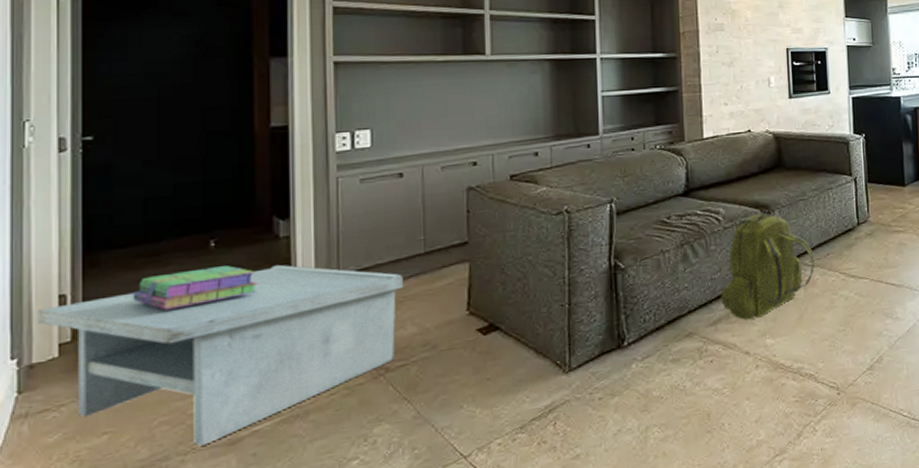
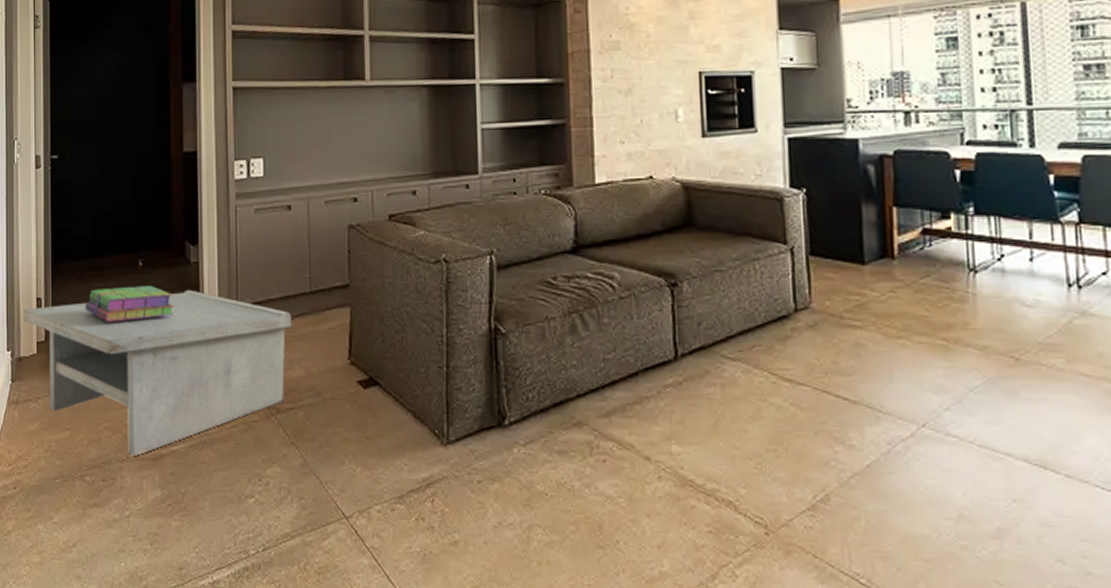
backpack: present [720,212,815,321] -> none [615,282,736,418]

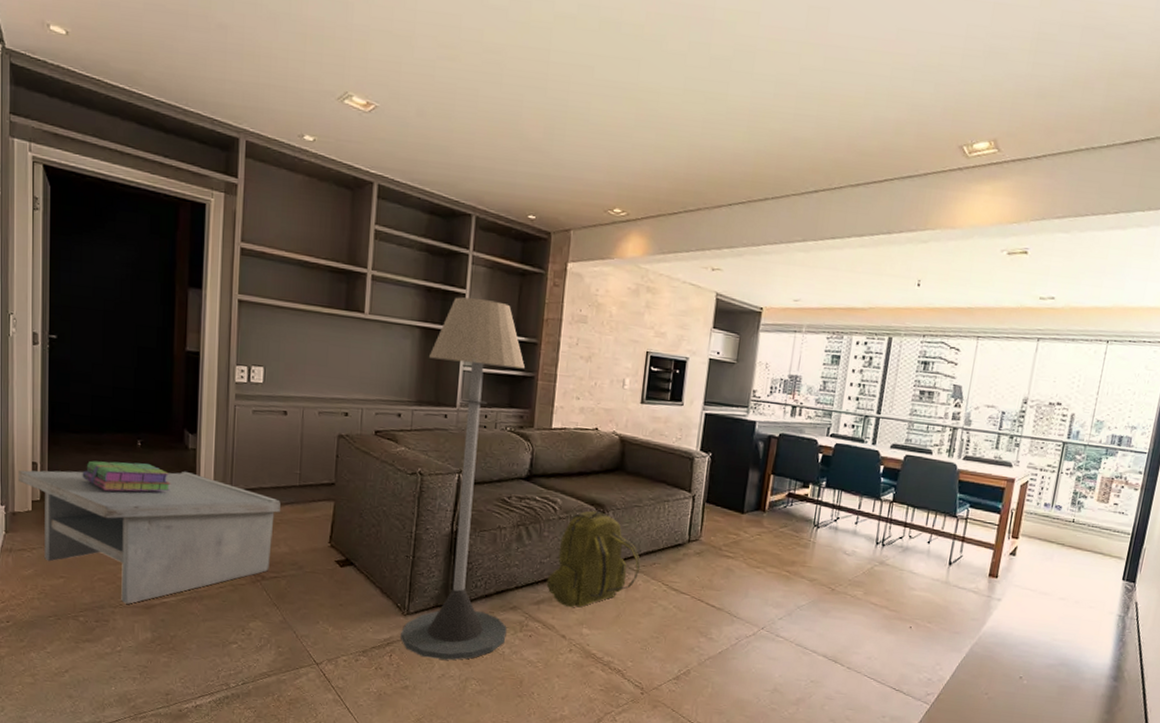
floor lamp: none [441,41,573,502] -> present [401,297,525,660]
backpack: none [615,282,736,418] -> present [546,510,641,608]

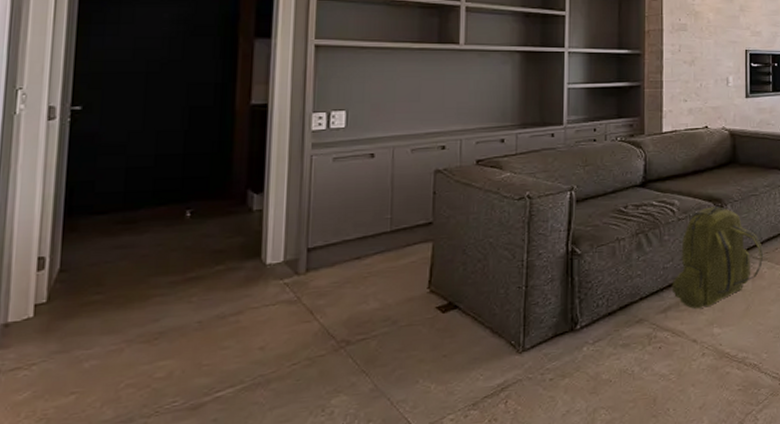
coffee table: present [17,470,281,604] -> none [15,236,368,409]
stack of books: present [82,460,171,492] -> none [108,236,229,276]
floor lamp: present [401,297,525,660] -> none [517,19,634,396]

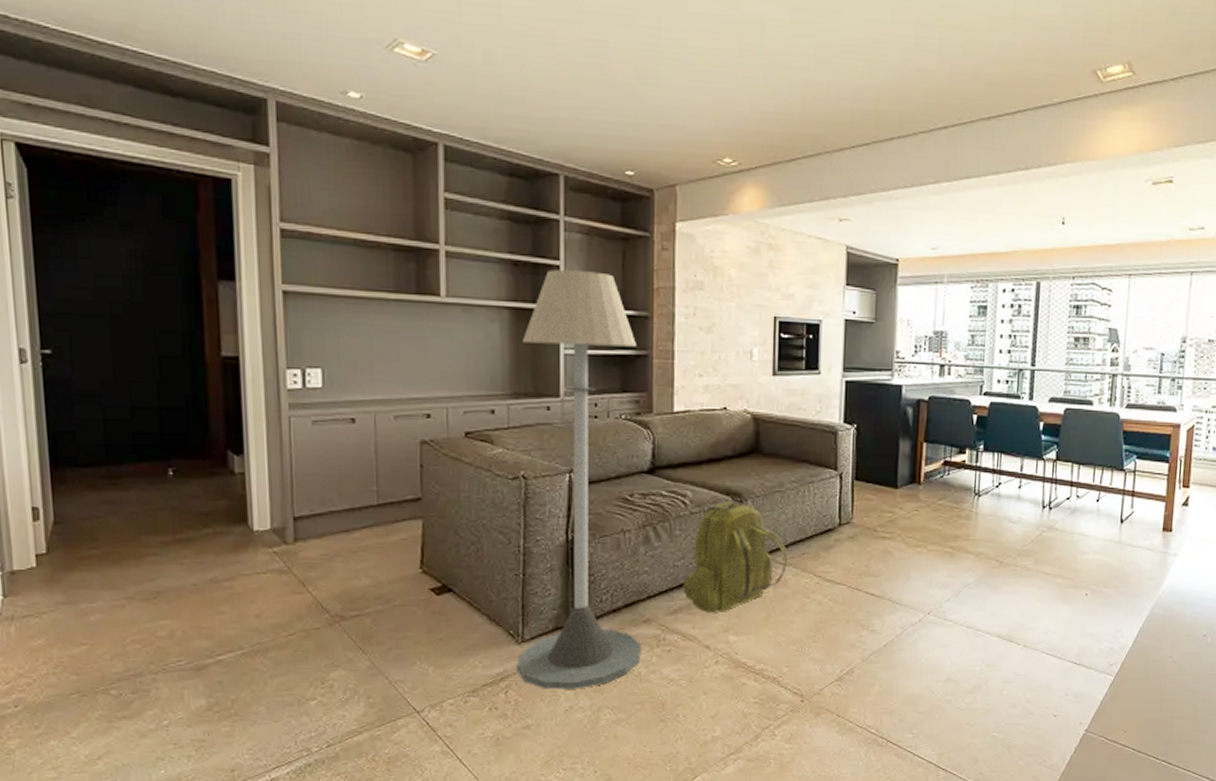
floor lamp: none [517,19,634,396] -> present [516,270,641,690]

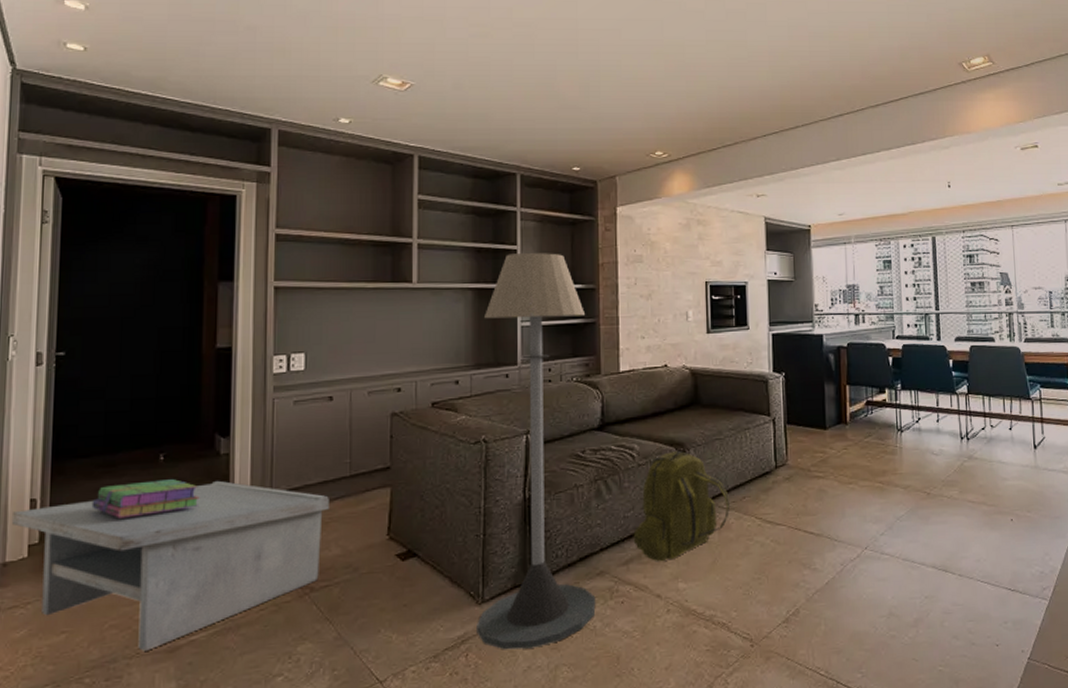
coffee table: none [13,500,356,667] -> present [11,480,329,651]
stack of books: none [99,496,216,533] -> present [91,479,200,518]

